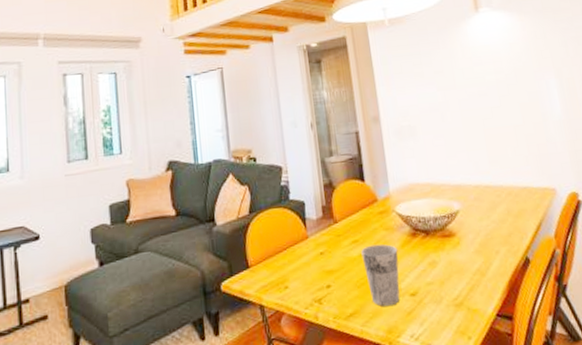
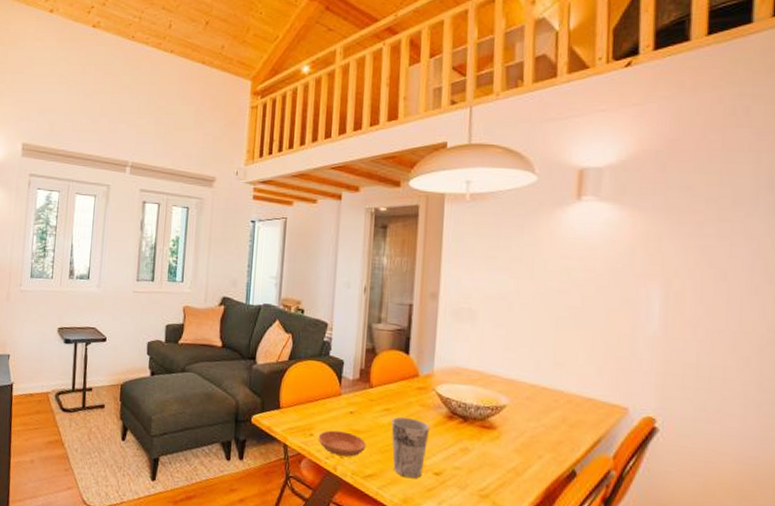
saucer: none [293,275,342,303] -> present [318,430,366,457]

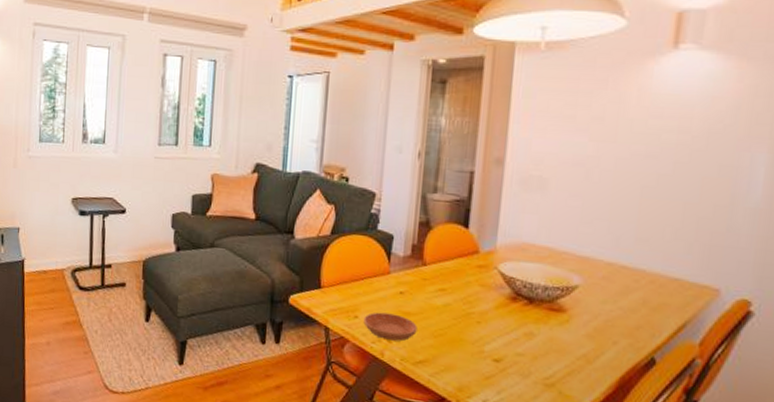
cup: present [391,416,430,478] -> none [446,297,490,365]

